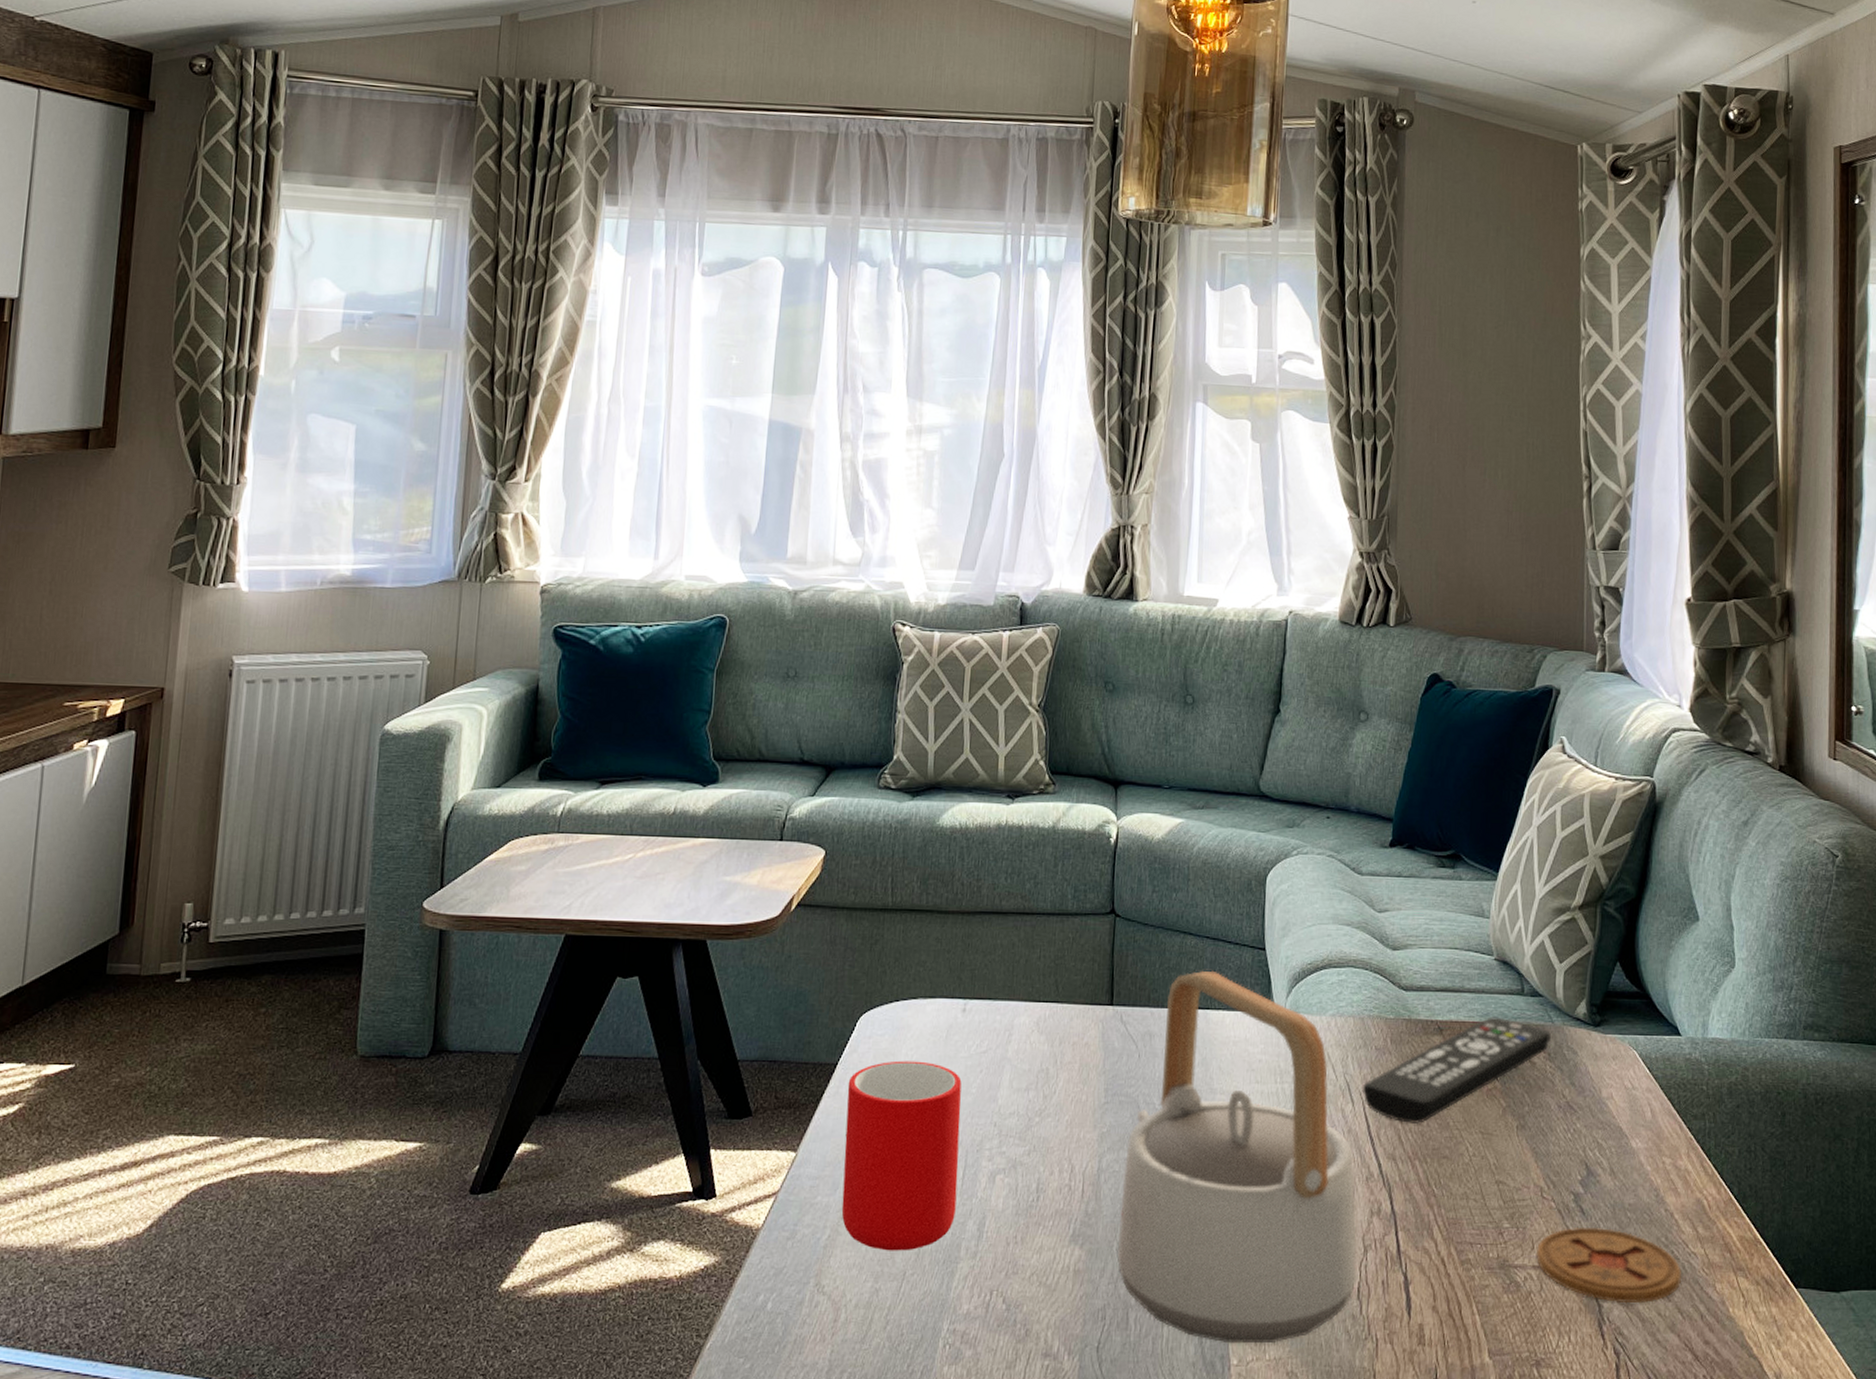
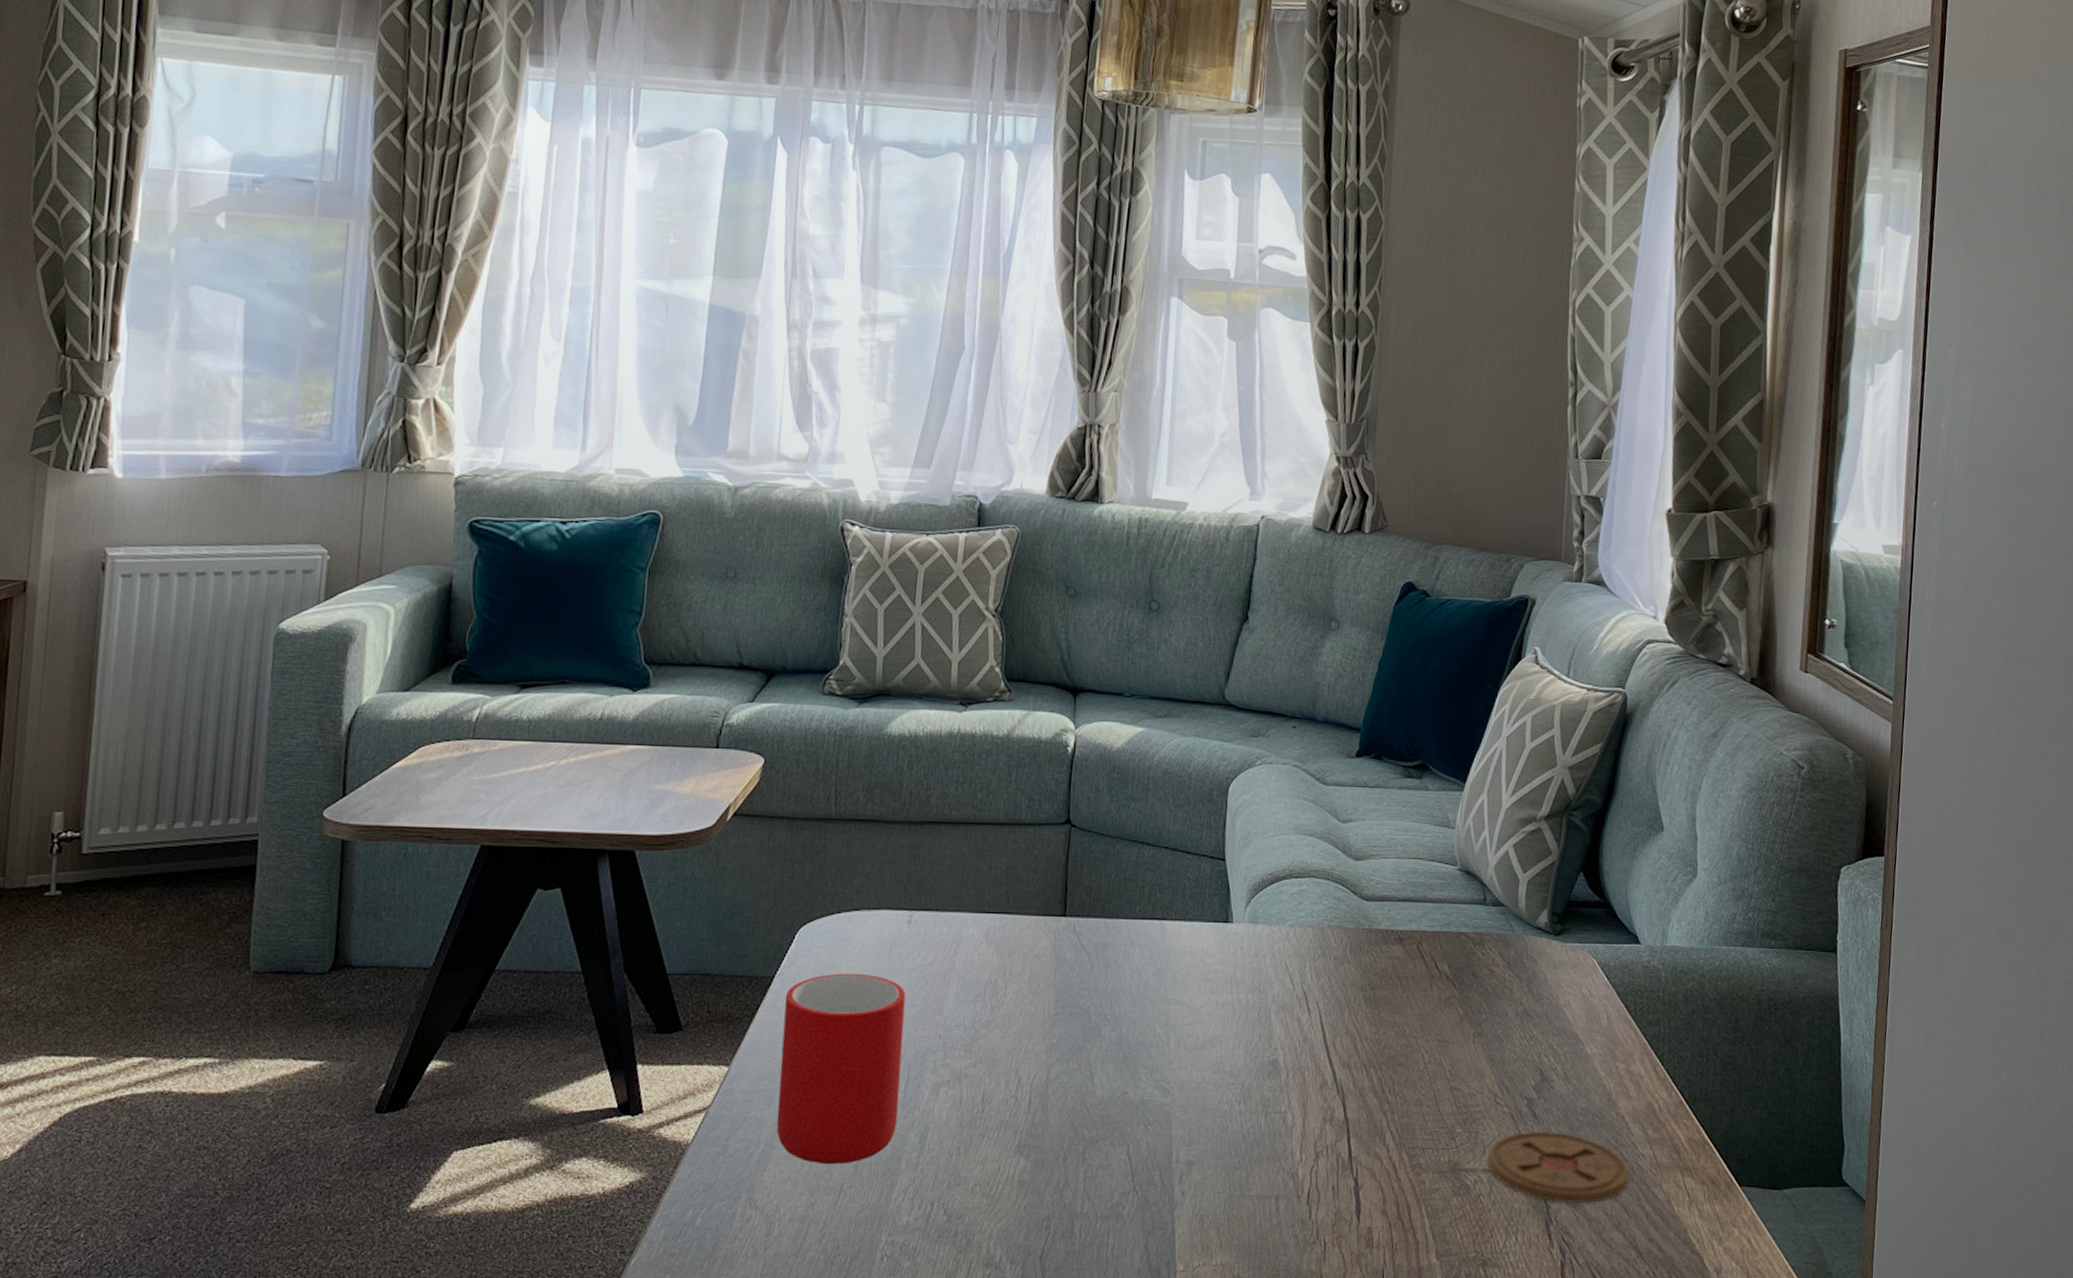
teapot: present [1117,970,1357,1344] -> none [1064,881,1309,1250]
remote control: present [1361,1017,1551,1123] -> none [1318,926,1511,1032]

